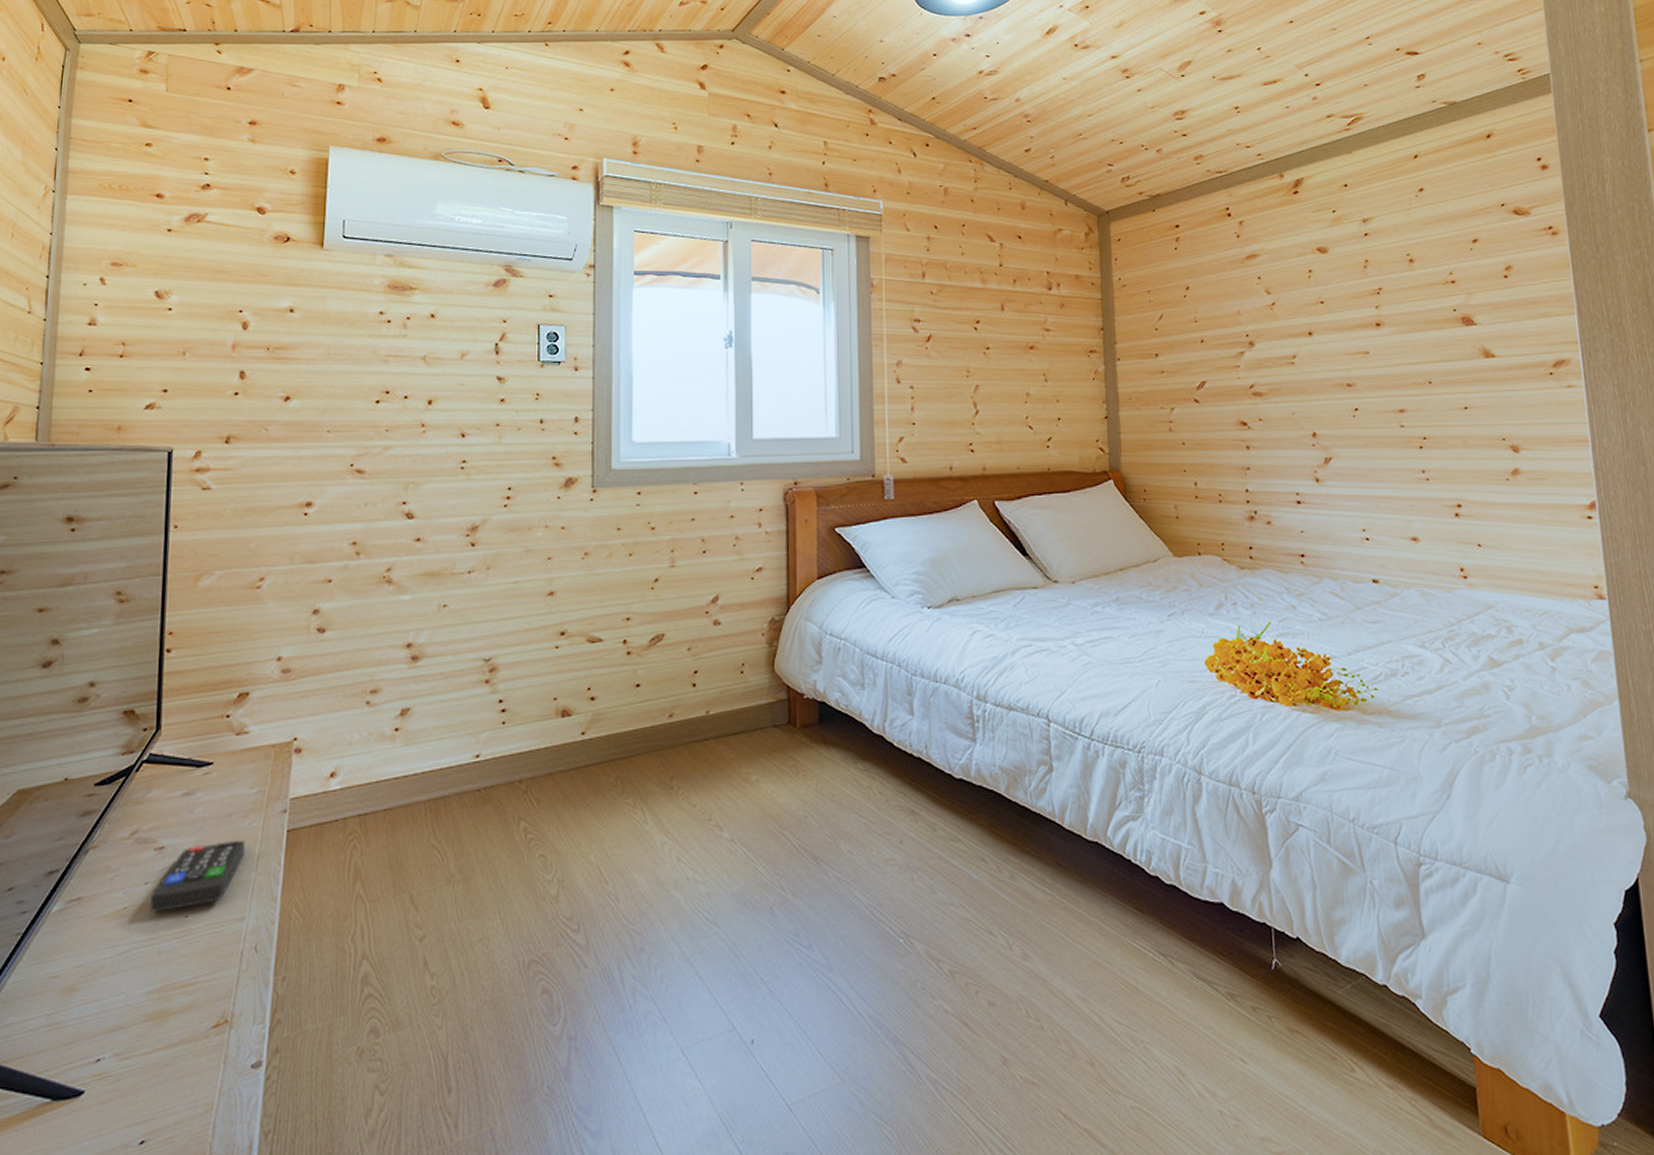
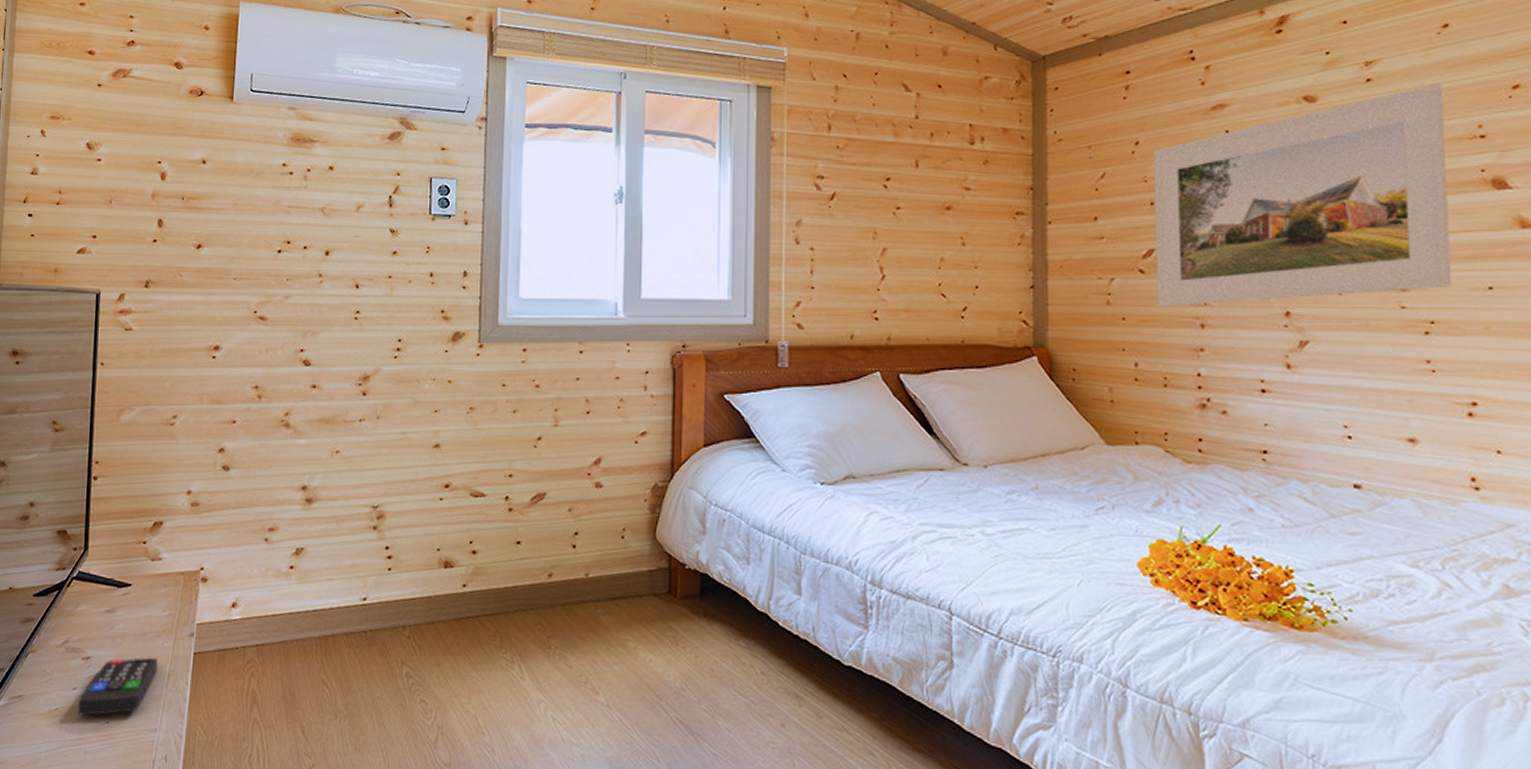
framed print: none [1200,238,1438,432] -> present [1153,83,1453,307]

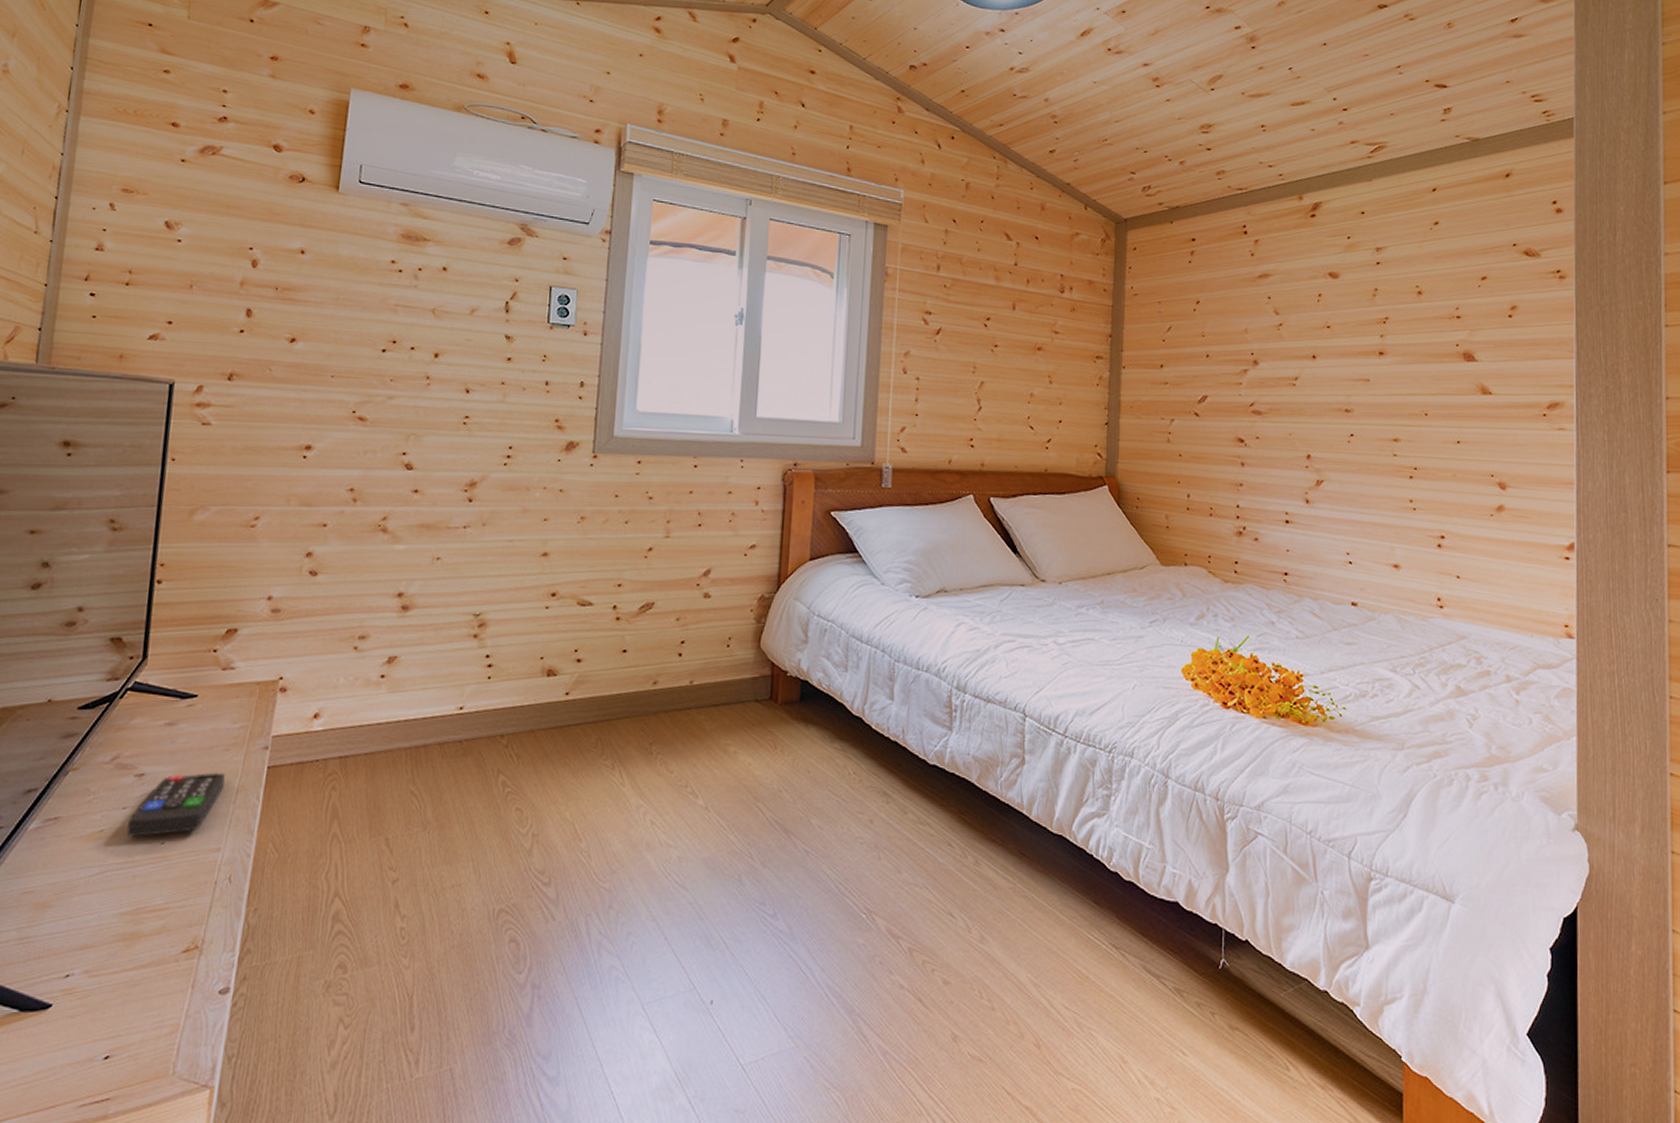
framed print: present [1153,83,1453,307] -> none [1208,270,1432,447]

